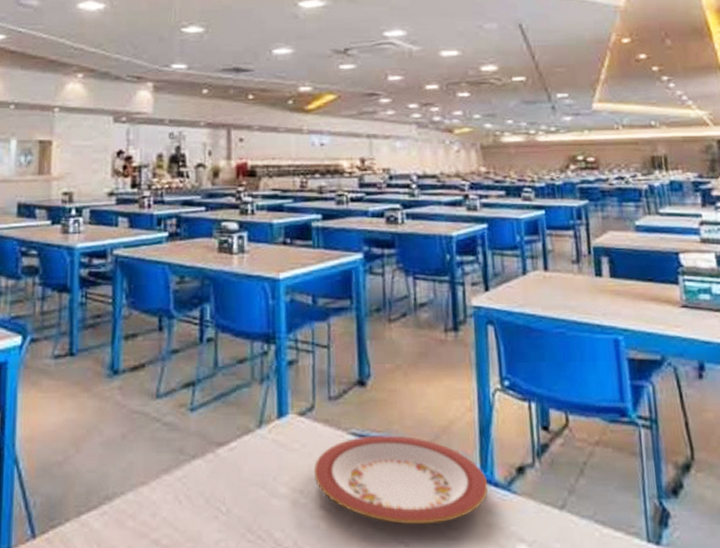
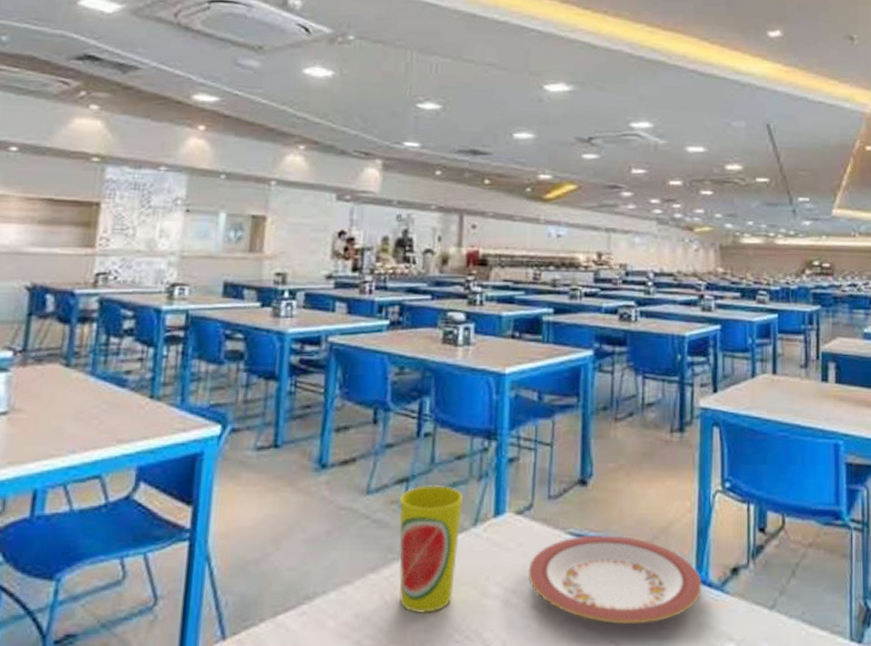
cup: none [188,387,248,513] -> present [399,484,464,613]

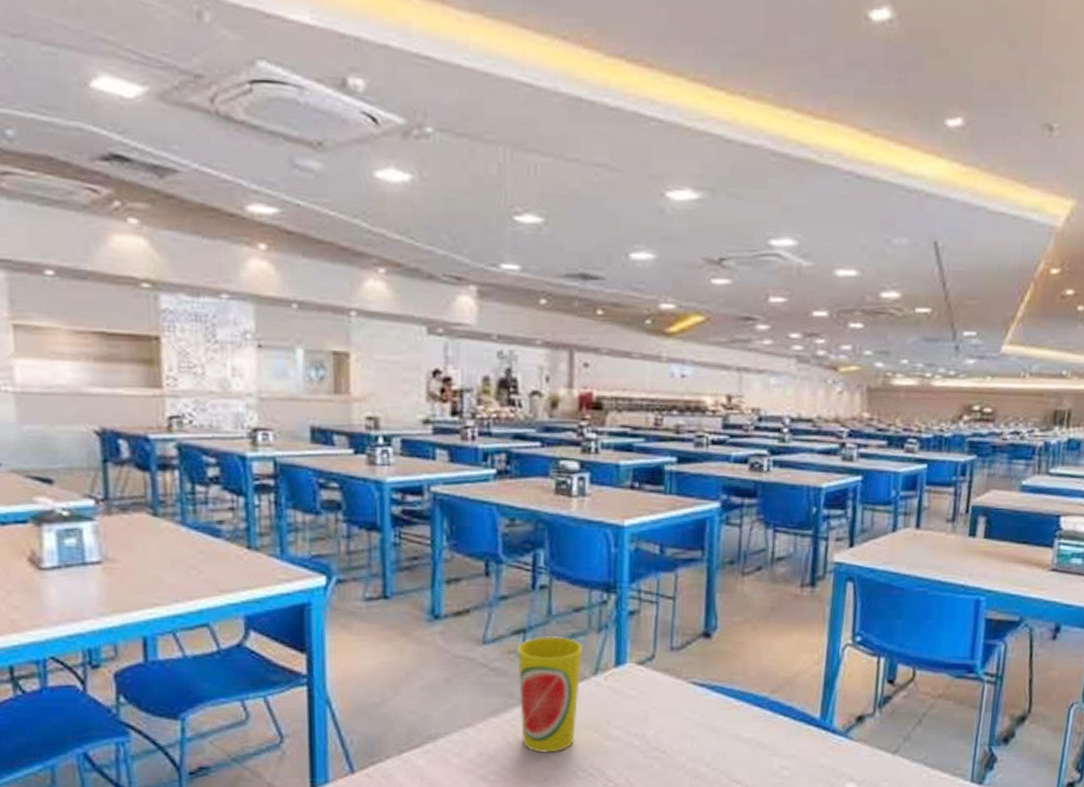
plate: present [528,534,702,625] -> none [650,683,826,766]

